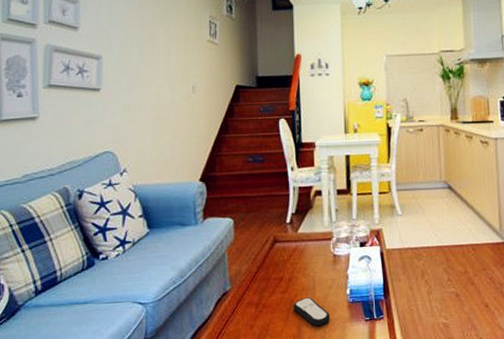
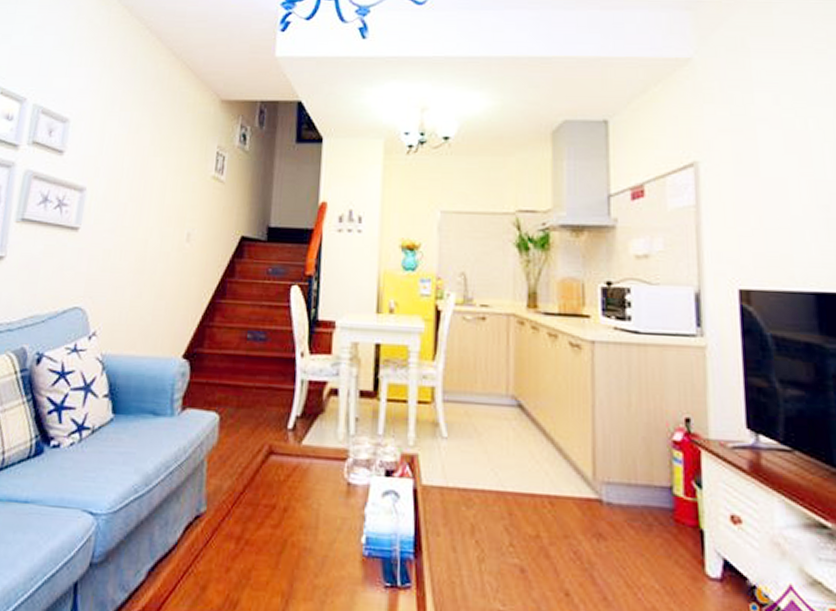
remote control: present [293,297,331,327] -> none [285,539,336,585]

